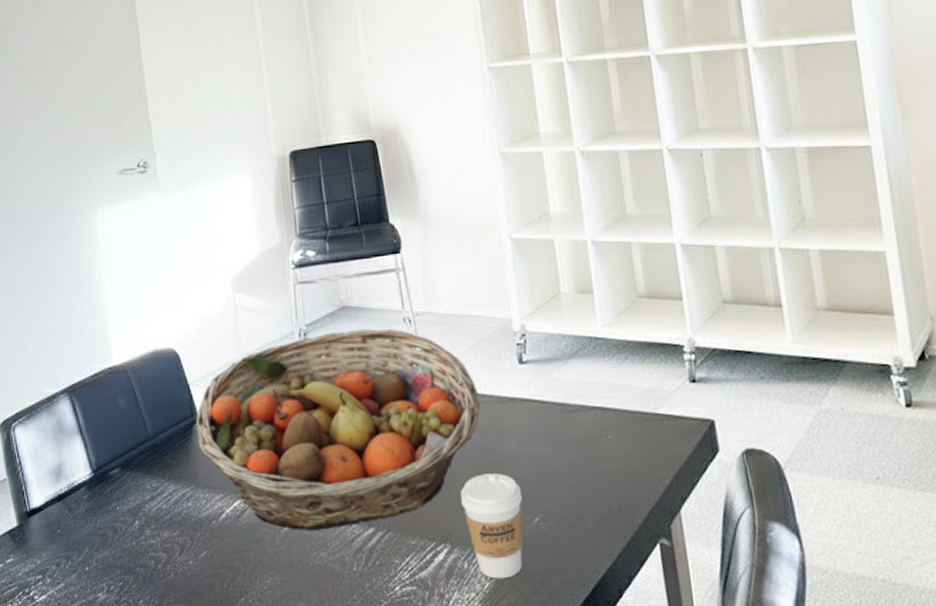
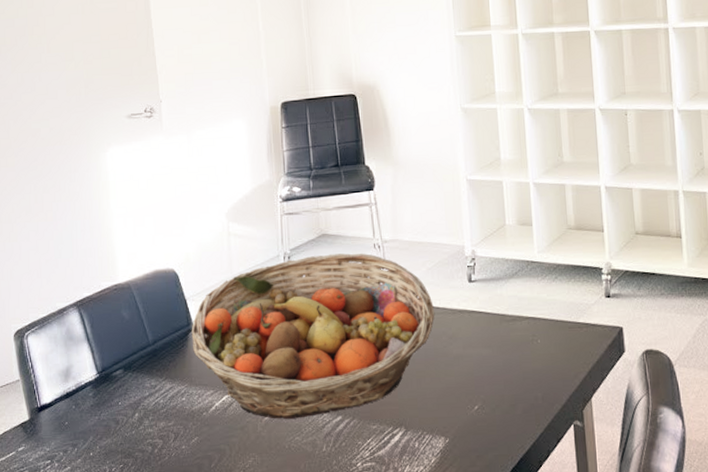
coffee cup: present [461,473,523,579] -> none [415,371,465,455]

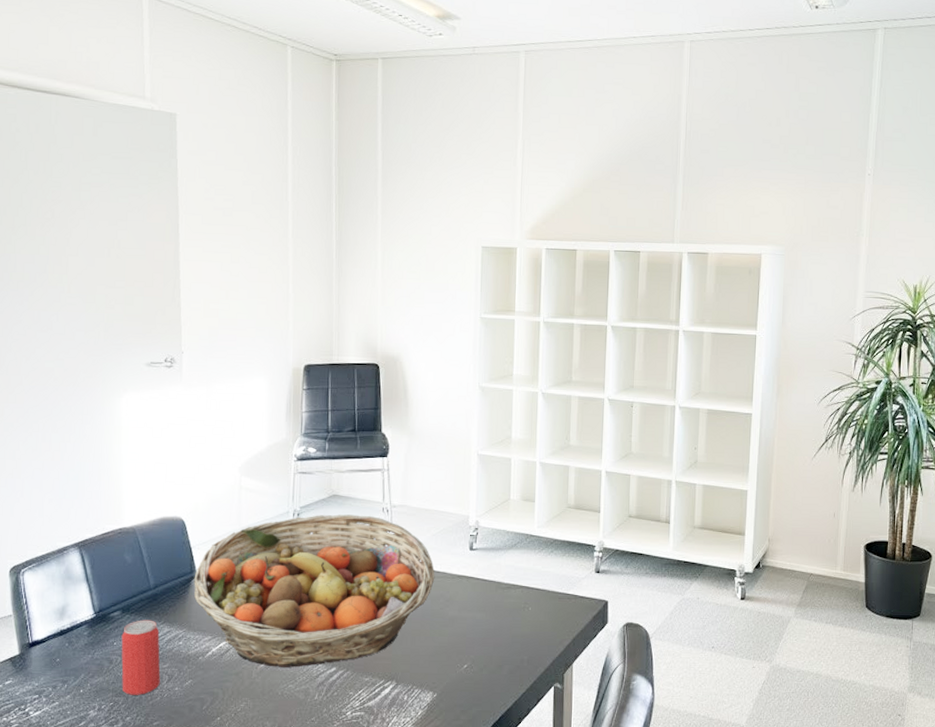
beverage can: none [125,377,167,456] -> present [121,620,160,695]

